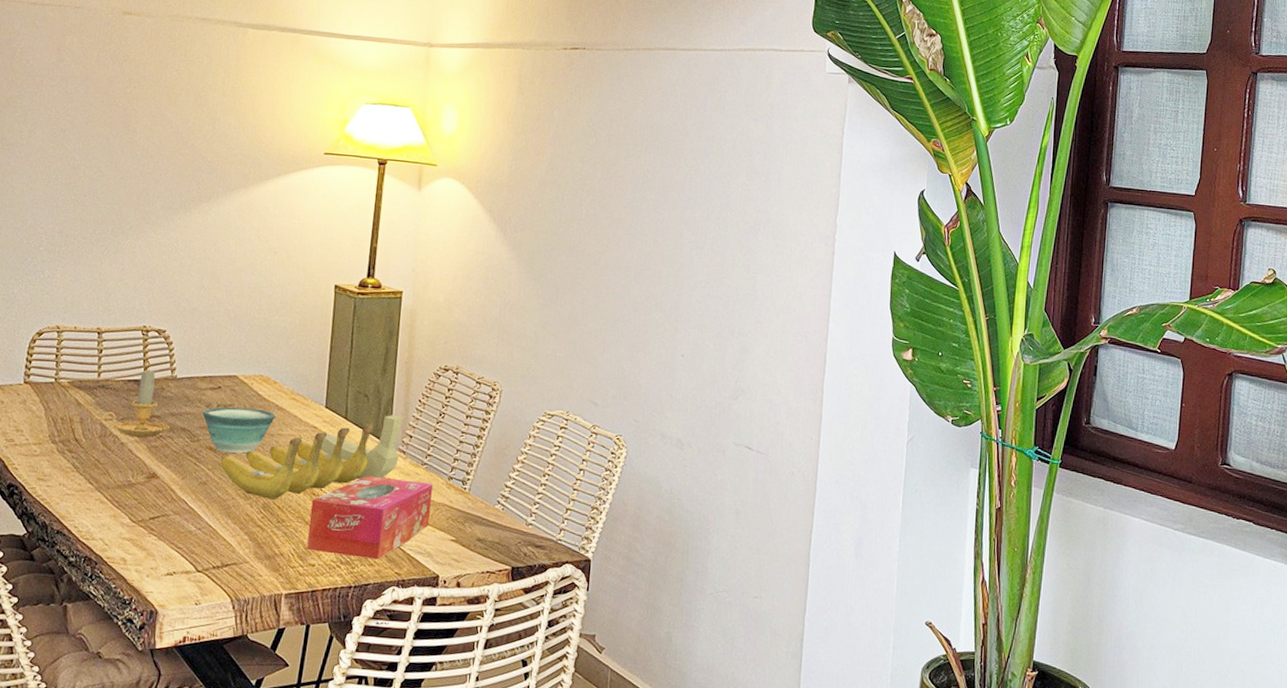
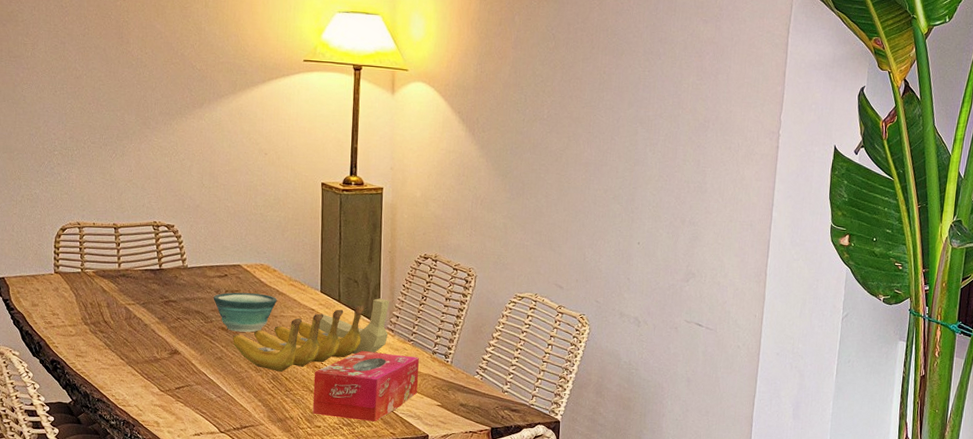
candle: present [101,368,170,438] -> none [125,259,186,320]

